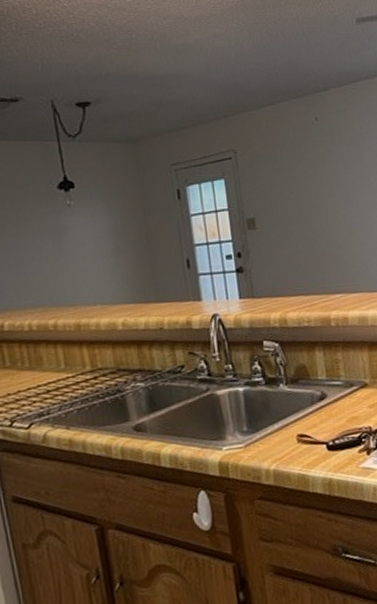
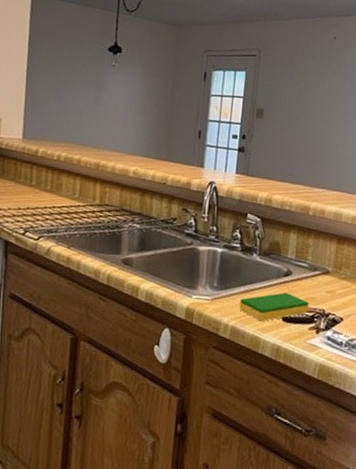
dish sponge: none [276,418,354,457] -> present [239,292,309,322]

